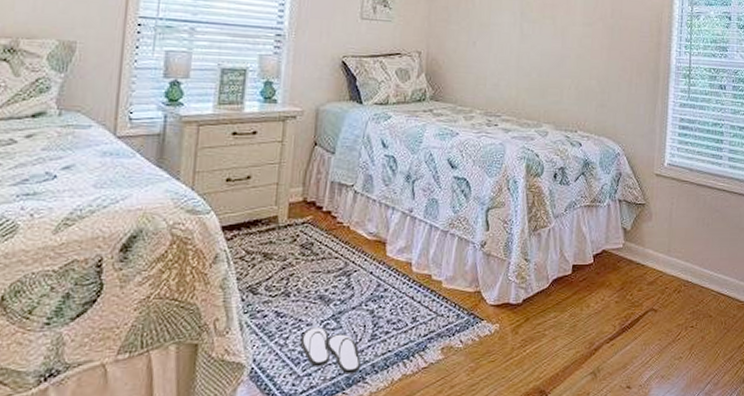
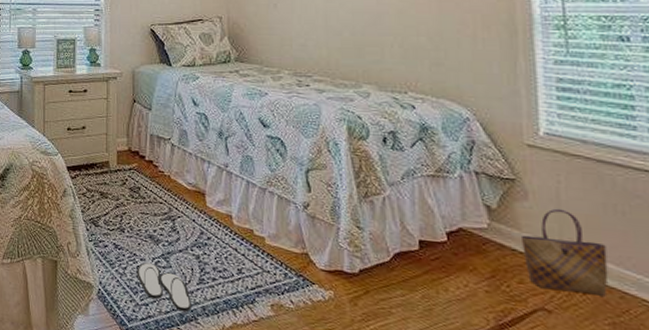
tote bag: none [643,225,695,293] -> present [520,208,609,296]

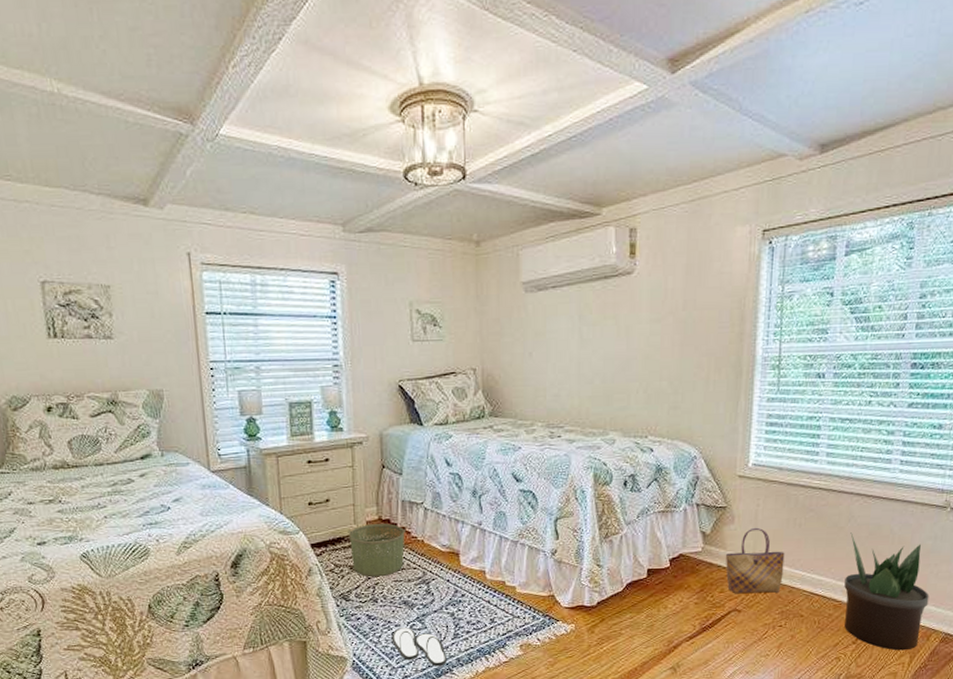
basket: none [100,154,154,207] -> present [348,523,407,577]

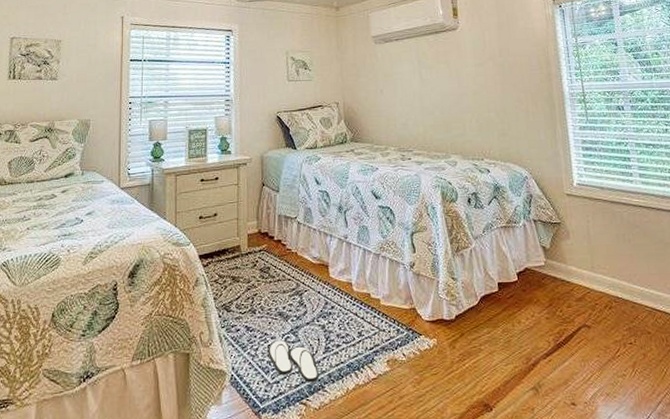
basket: present [348,523,407,577] -> none [231,236,282,288]
tote bag: present [725,527,785,594] -> none [566,242,624,309]

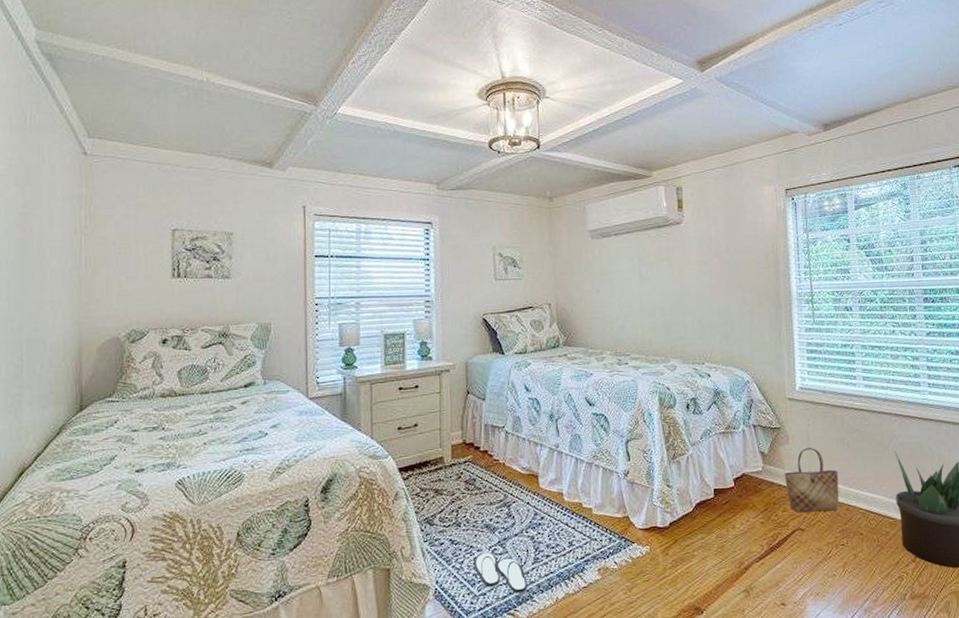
tote bag: none [566,242,624,309] -> present [784,447,839,513]

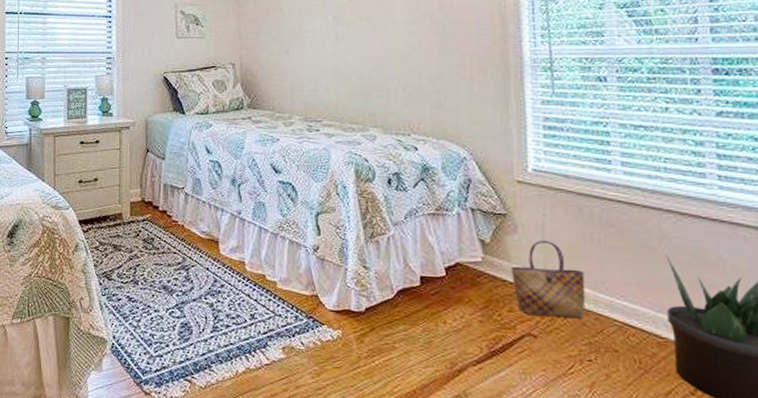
slippers: present [473,552,527,593] -> none [150,314,205,360]

